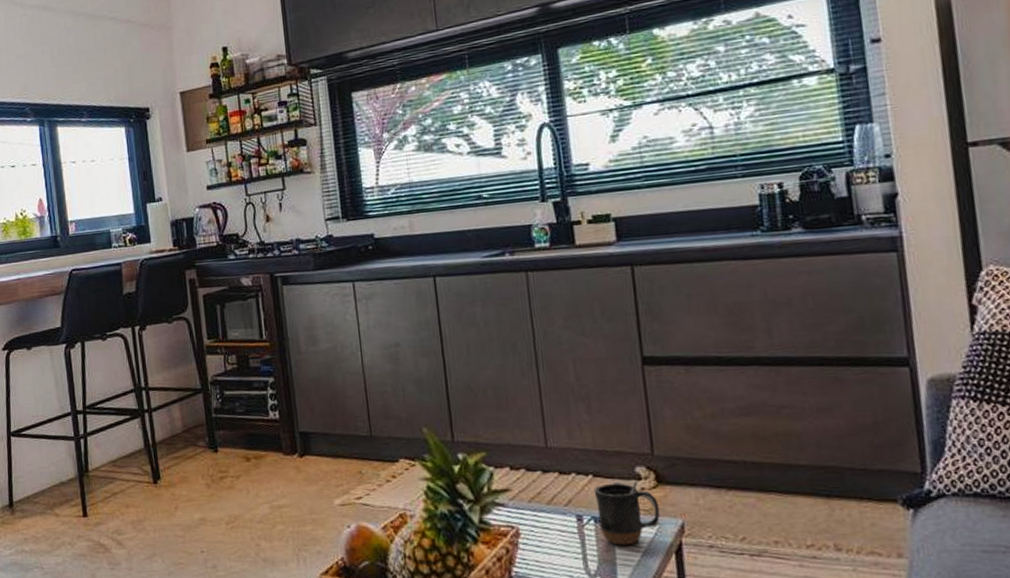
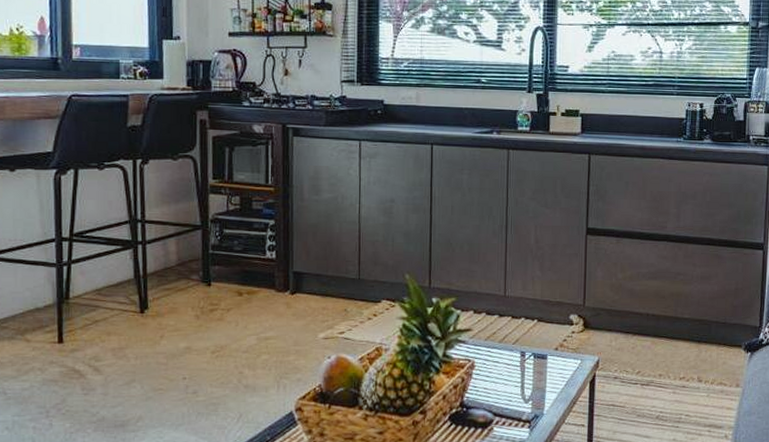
mug: present [593,481,660,546] -> none [536,326,583,376]

